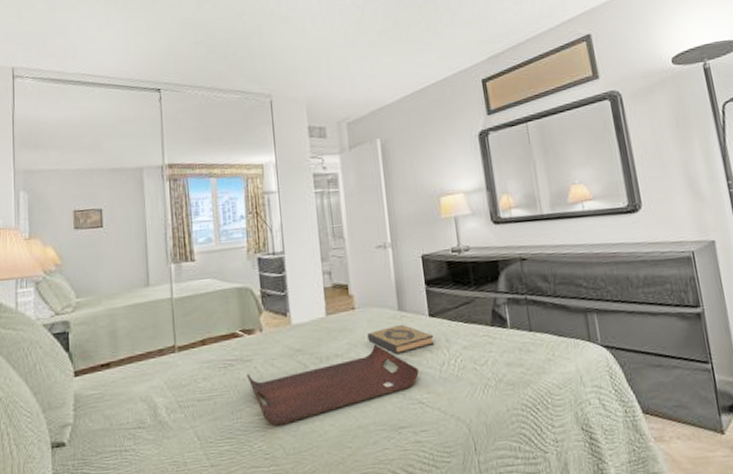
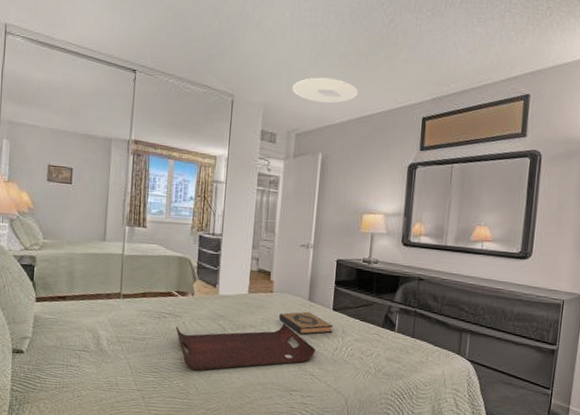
ceiling light: none [333,57,406,86] -> present [292,77,358,104]

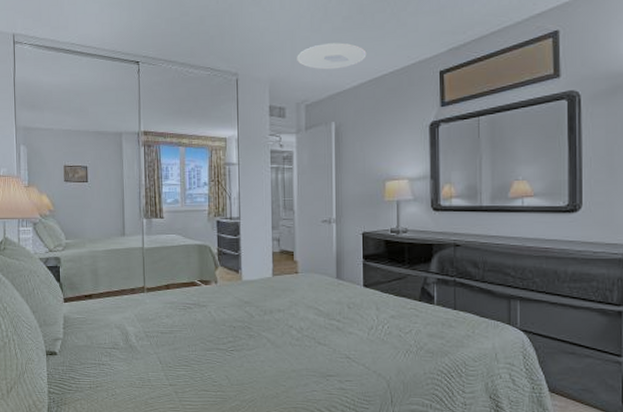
serving tray: present [176,323,315,371] -> none [202,304,349,361]
hardback book: present [279,311,333,335] -> none [307,290,366,315]

